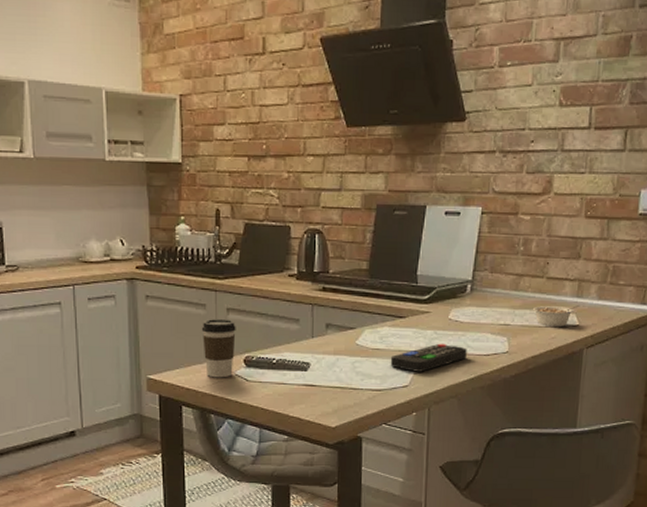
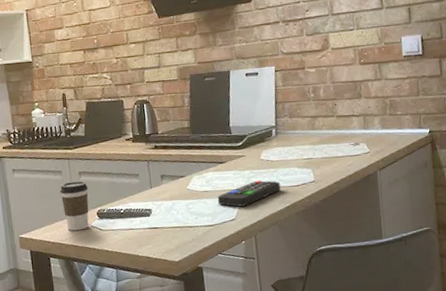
legume: present [532,304,580,327] -> none [329,135,368,156]

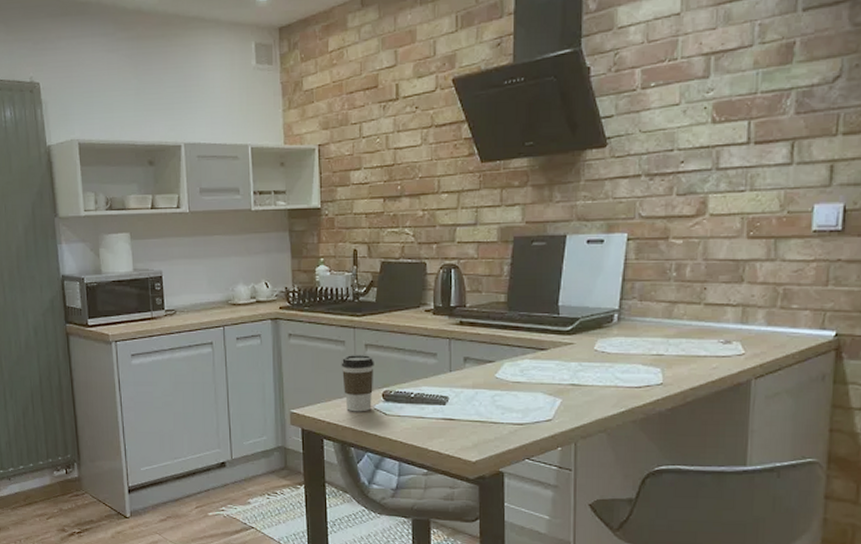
remote control: present [217,180,281,207] -> none [532,375,616,406]

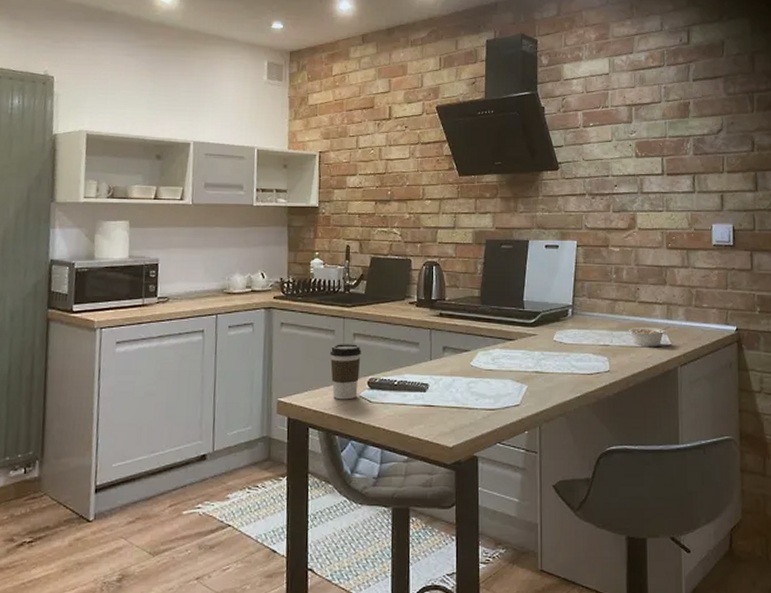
legume: none [689,331,745,356] -> present [628,325,670,346]

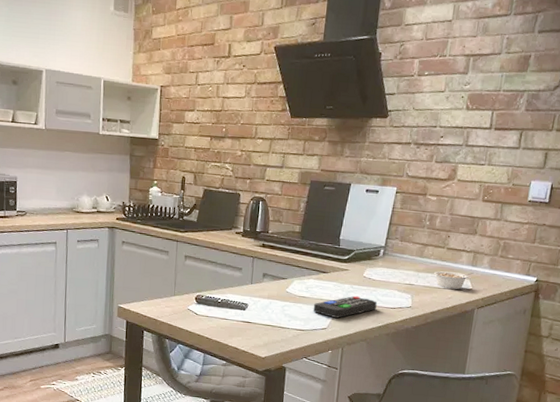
coffee cup: present [330,344,361,400] -> none [163,263,191,311]
remote control: none [502,363,572,391] -> present [313,295,377,318]

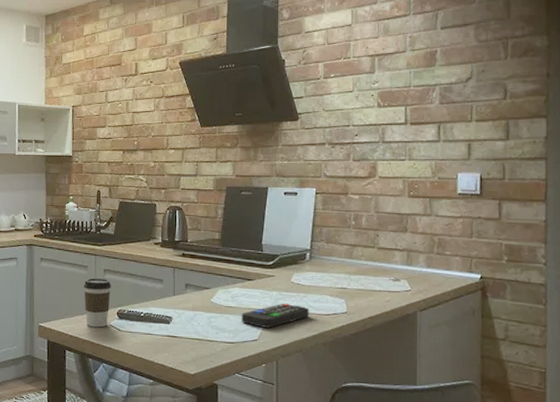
coffee cup: none [163,263,191,311] -> present [83,278,111,328]
legume: present [433,271,474,290] -> none [366,271,410,291]

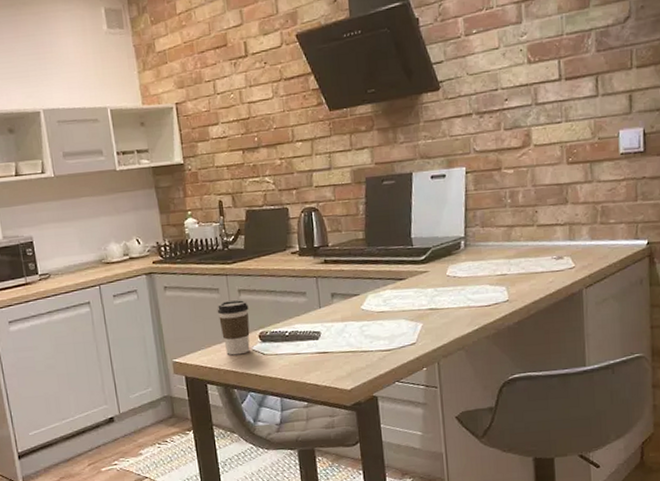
remote control: present [241,303,309,328] -> none [395,299,469,330]

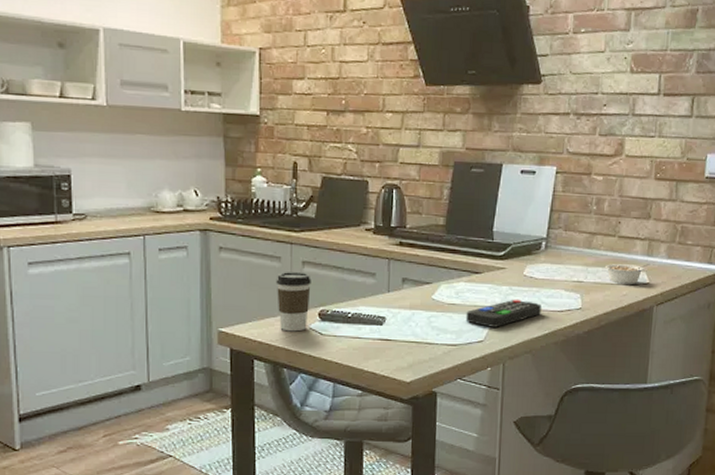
remote control: none [395,299,469,330] -> present [465,299,541,327]
legume: none [527,247,574,272] -> present [604,263,650,284]

